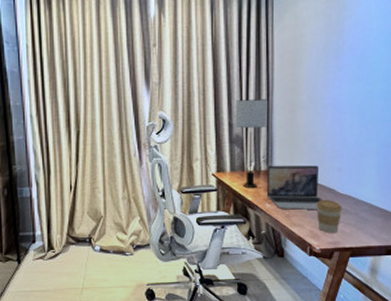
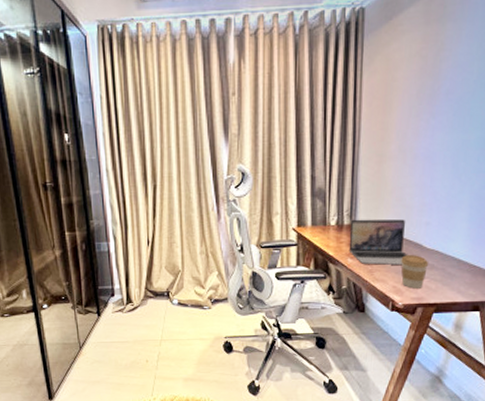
table lamp: present [235,99,269,188] -> none [318,150,354,243]

